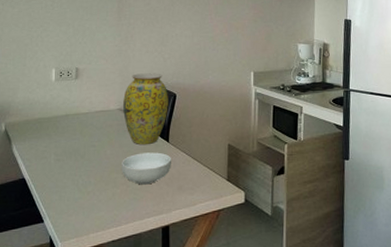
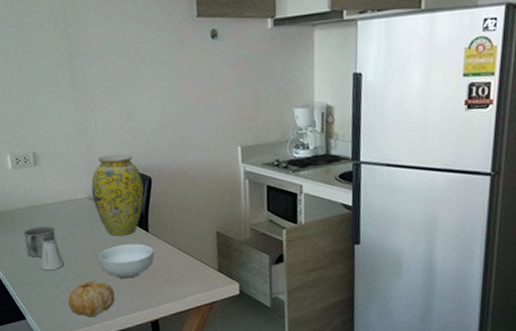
mug: none [55,133,85,162] -> present [23,226,56,258]
saltshaker: none [66,142,89,175] -> present [40,235,65,271]
fruit: none [87,186,131,222] -> present [68,281,115,318]

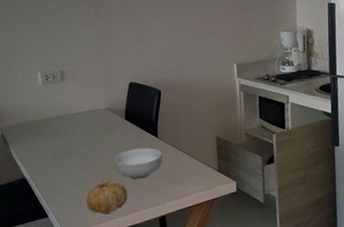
mug: present [23,226,56,258] -> none [49,133,77,161]
saltshaker: present [40,235,65,271] -> none [63,141,84,173]
vase: present [91,153,144,236] -> none [109,70,155,141]

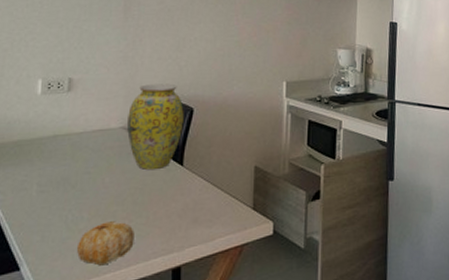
vase: none [109,70,155,141] -> present [127,83,184,170]
cereal bowl: present [114,147,163,179] -> none [123,178,185,219]

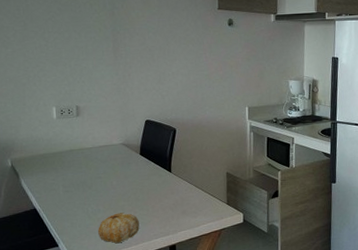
vase: present [127,83,184,170] -> none [125,109,169,175]

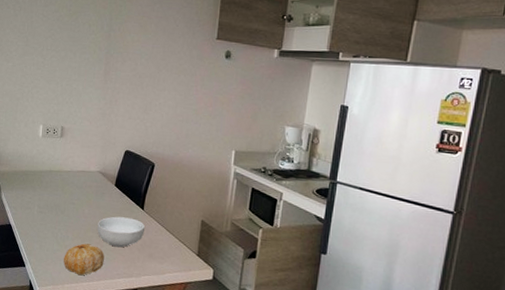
cereal bowl: none [128,181,175,211] -> present [97,216,145,248]

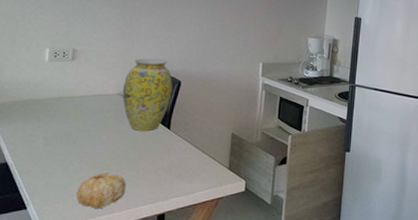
cereal bowl: present [97,216,145,248] -> none [117,139,172,172]
vase: none [102,138,147,209] -> present [123,58,173,131]

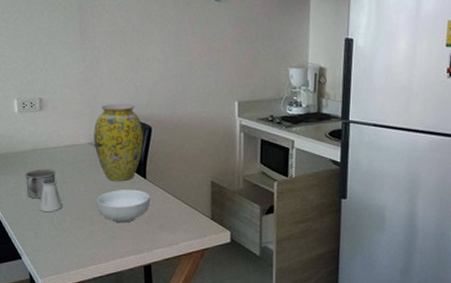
mug: none [44,117,79,147] -> present [25,169,56,199]
saltshaker: none [55,126,81,161] -> present [39,178,63,213]
fruit: present [76,173,126,209] -> none [64,224,110,259]
cereal bowl: none [117,139,172,172] -> present [97,189,150,223]

